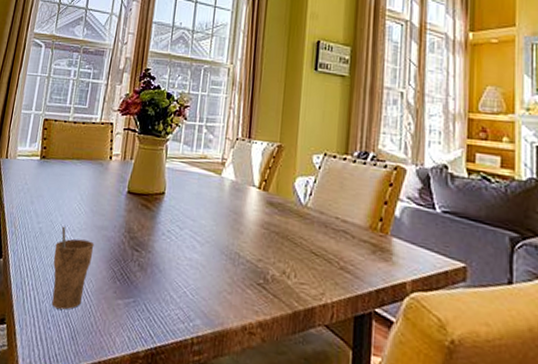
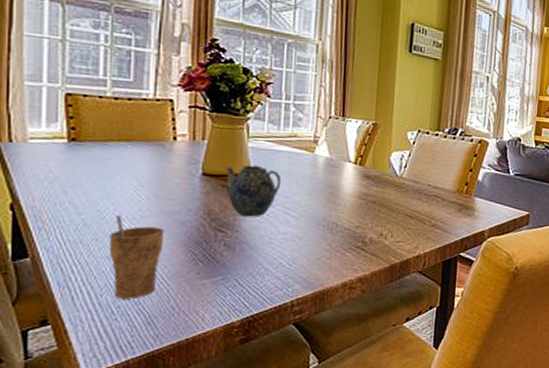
teapot: none [144,185,191,239] -> present [225,164,282,217]

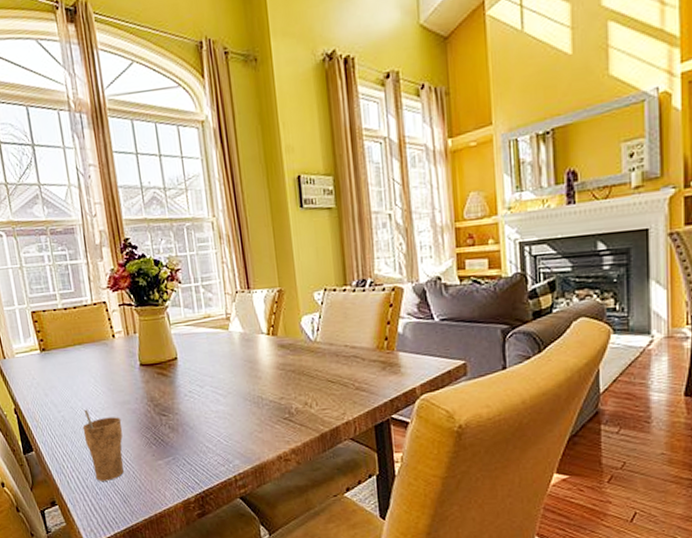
teapot: present [225,164,282,217] -> none [156,350,206,400]

